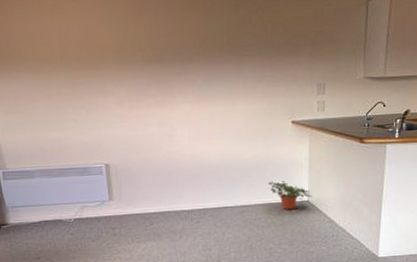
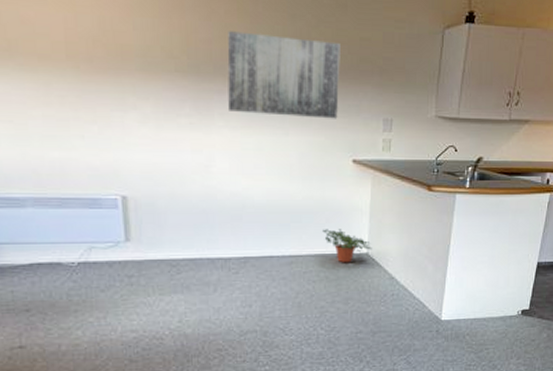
wall art: none [183,23,278,90] -> present [227,31,340,119]

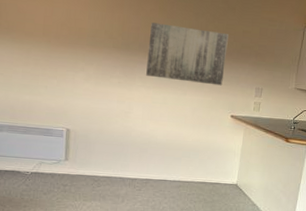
potted plant: present [323,229,372,263] -> none [205,164,240,191]

